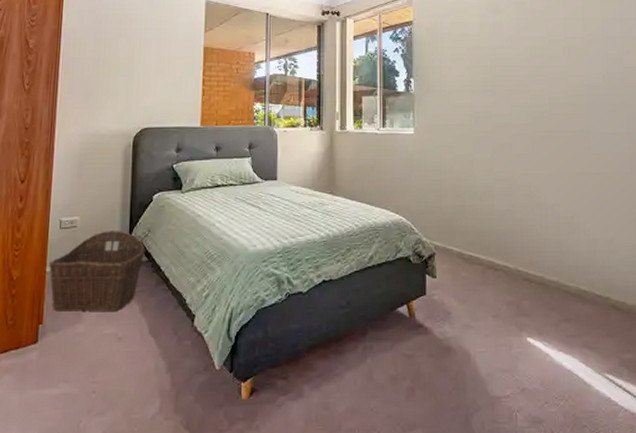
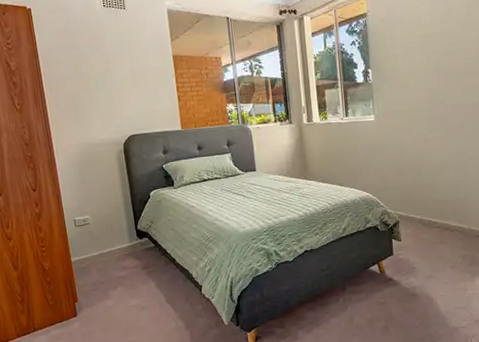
wicker basket: present [49,231,146,312] -> none [72,224,152,292]

